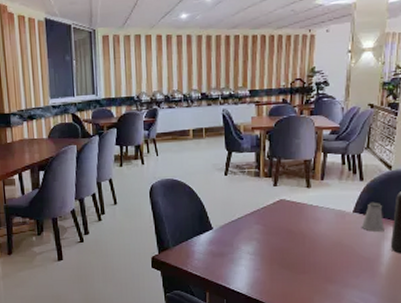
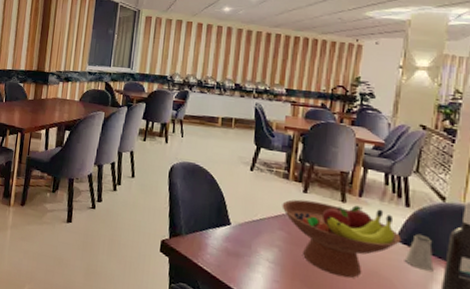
fruit bowl: none [256,187,358,253] -> present [282,199,402,278]

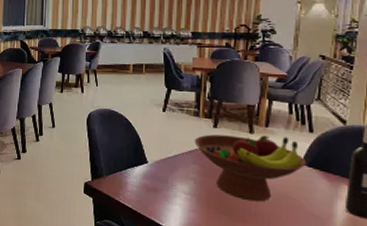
saltshaker: present [404,233,434,271] -> none [310,156,338,189]

